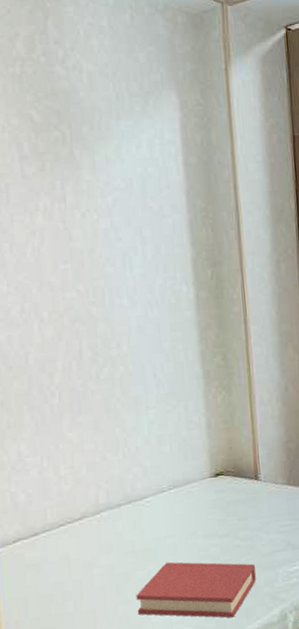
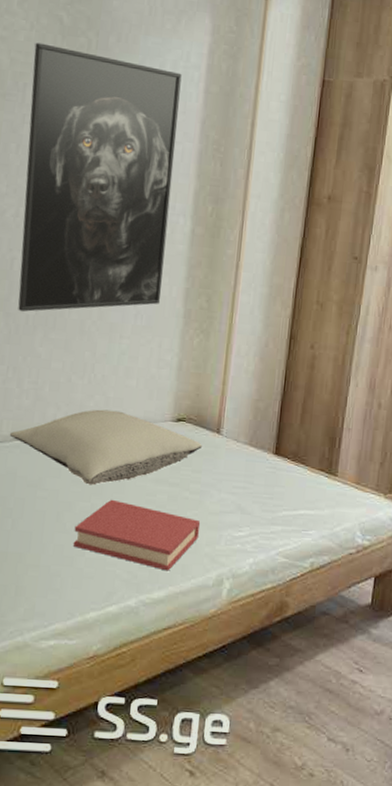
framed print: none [10,143,179,403] -> present [18,42,182,312]
pillow: none [55,477,244,554] -> present [9,409,202,486]

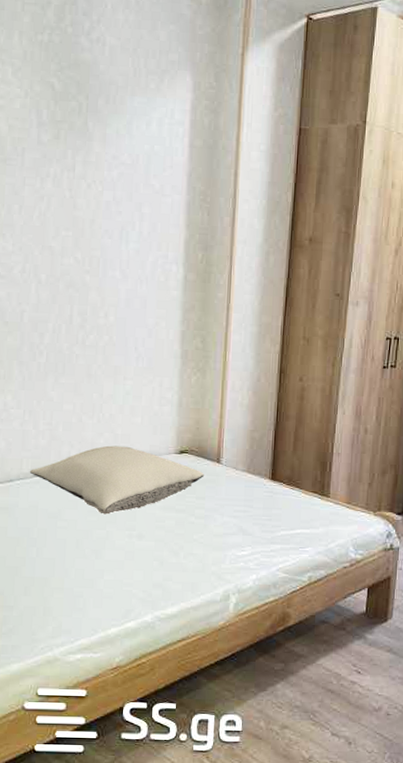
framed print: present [18,42,182,312] -> none [29,109,167,360]
hardback book: present [72,499,201,571] -> none [92,526,207,589]

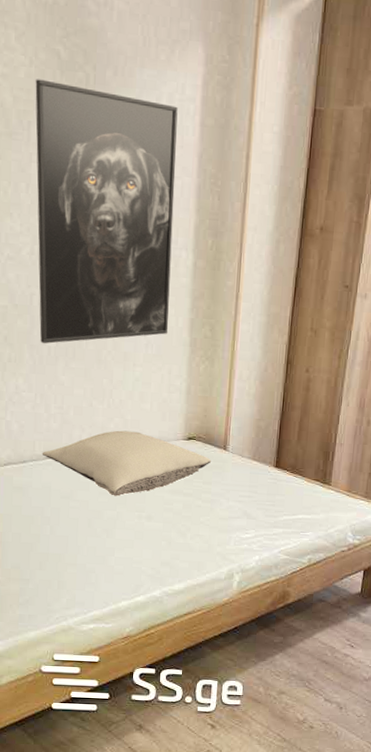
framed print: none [29,109,167,360] -> present [35,79,178,344]

